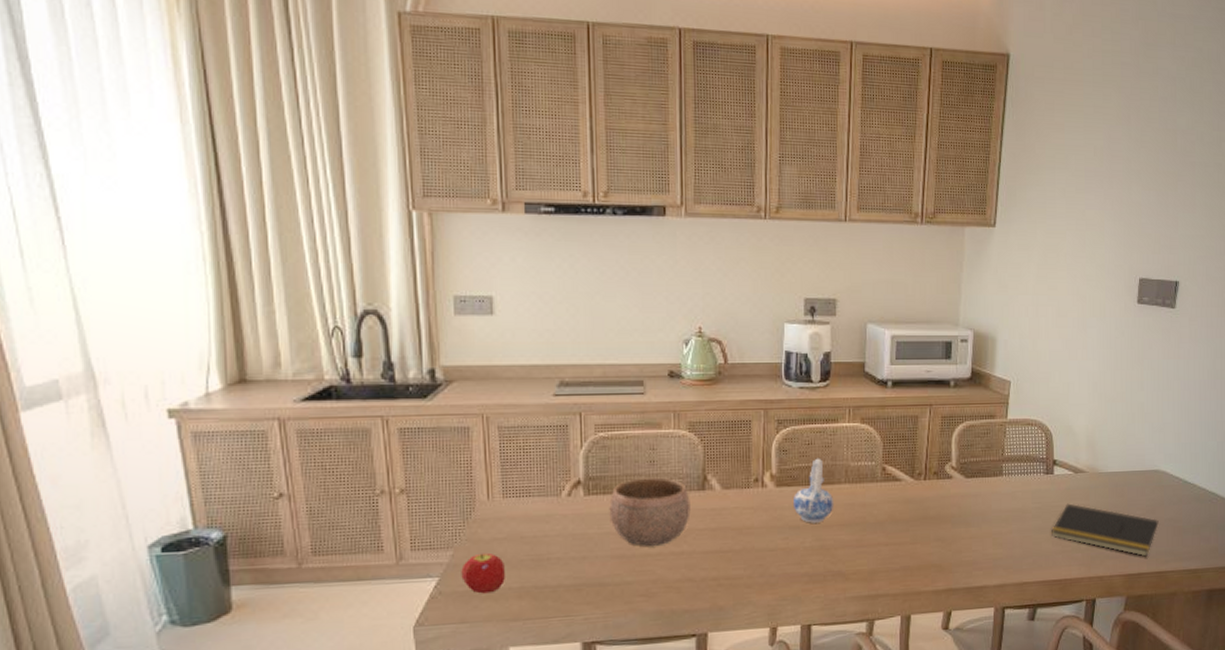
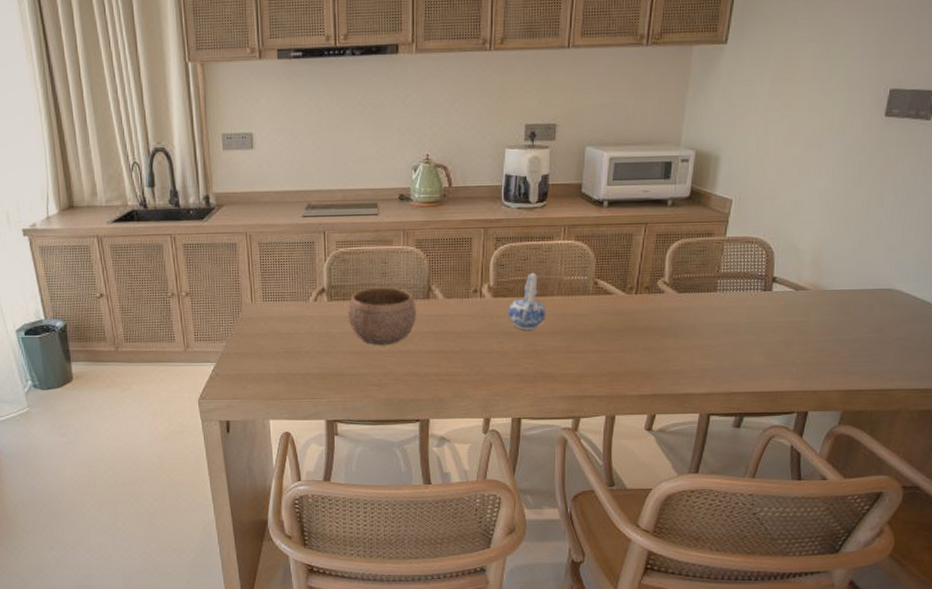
fruit: present [461,553,505,594] -> none [232,345,266,377]
notepad: present [1052,503,1159,557] -> none [765,319,887,374]

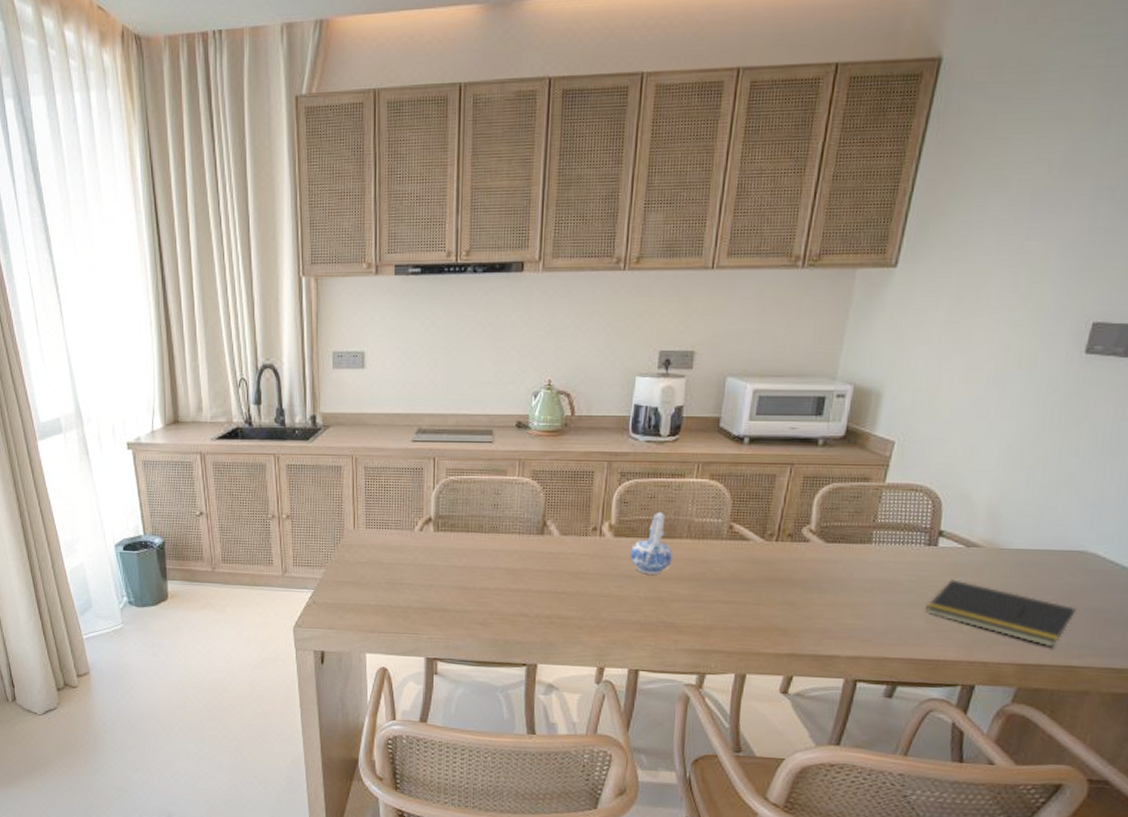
bowl: present [348,287,417,345] -> none [455,519,529,581]
notepad: none [765,319,887,374] -> present [926,579,1076,647]

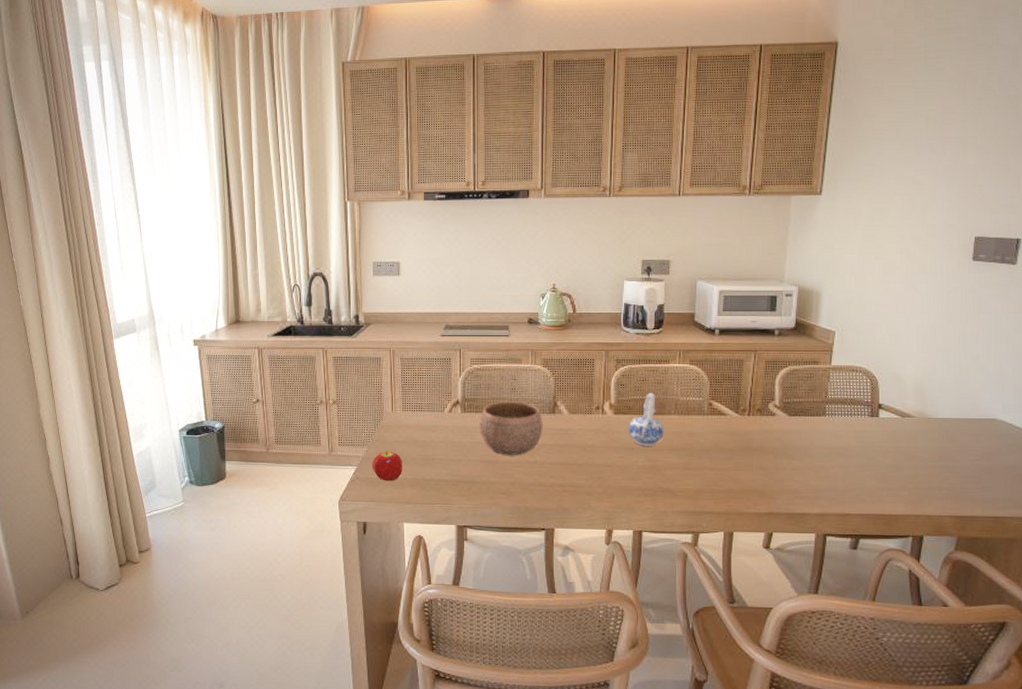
fruit: none [331,573,365,607] -> present [372,451,402,481]
bowl: none [455,519,529,581] -> present [480,401,543,455]
notepad: present [926,579,1076,647] -> none [876,445,995,501]

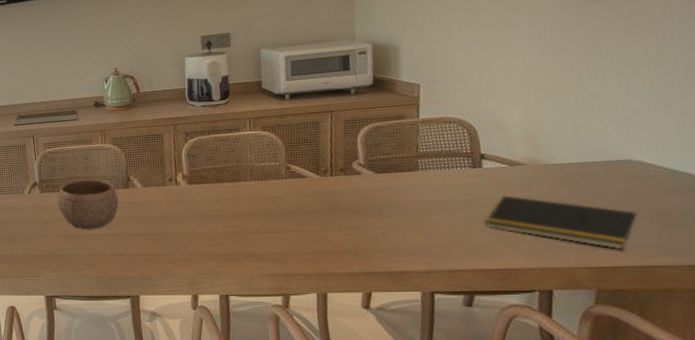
ceramic pitcher: present [629,392,665,446] -> none [204,160,242,213]
notepad: none [876,445,995,501] -> present [485,195,637,250]

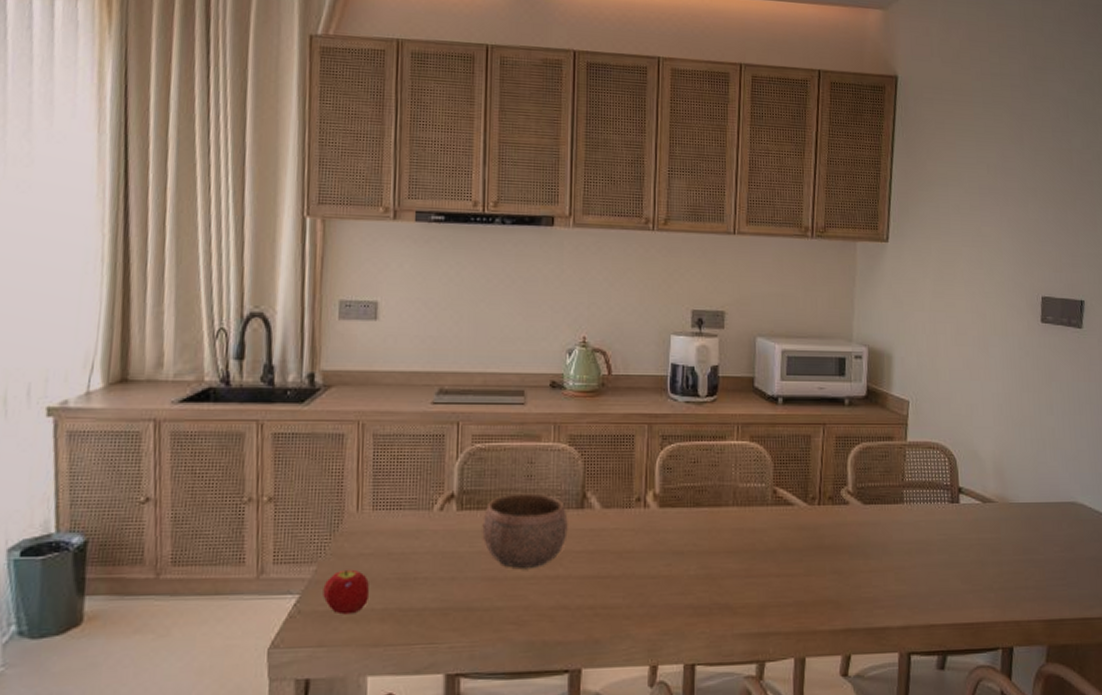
notepad: present [485,195,637,250] -> none [960,536,1080,600]

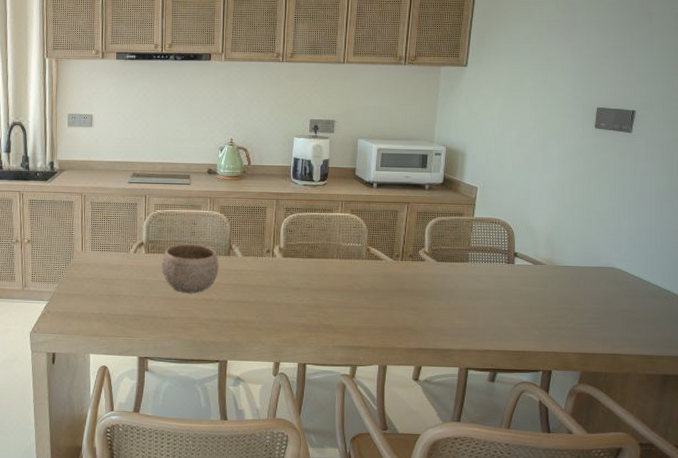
fruit: present [323,569,369,615] -> none [62,287,90,315]

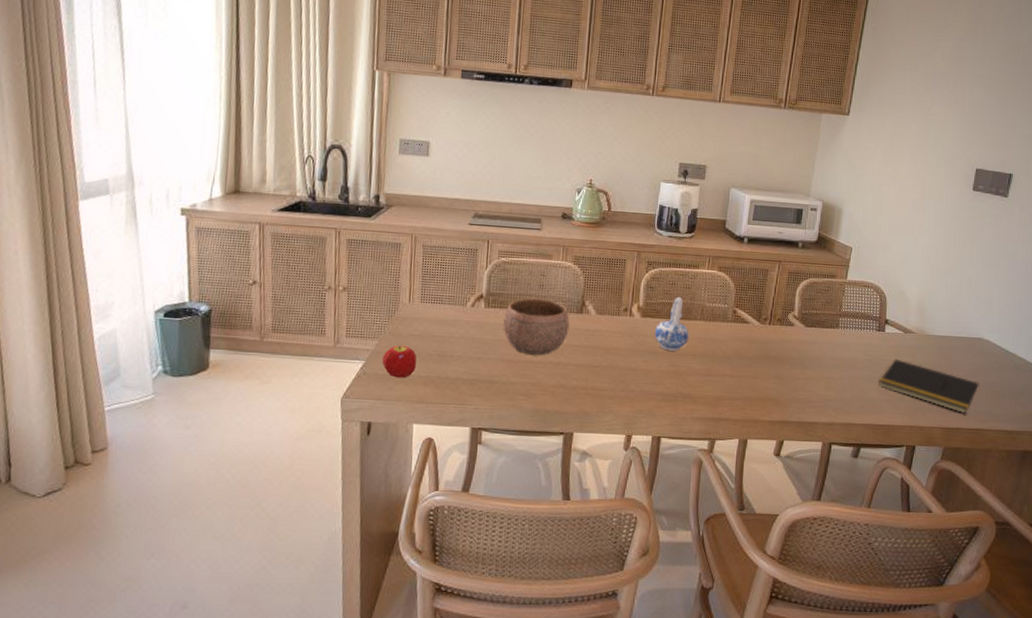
fruit: none [62,287,90,315] -> present [382,345,417,378]
ceramic pitcher: none [296,238,328,287] -> present [655,296,690,351]
notepad: none [512,289,613,340] -> present [879,359,979,414]

